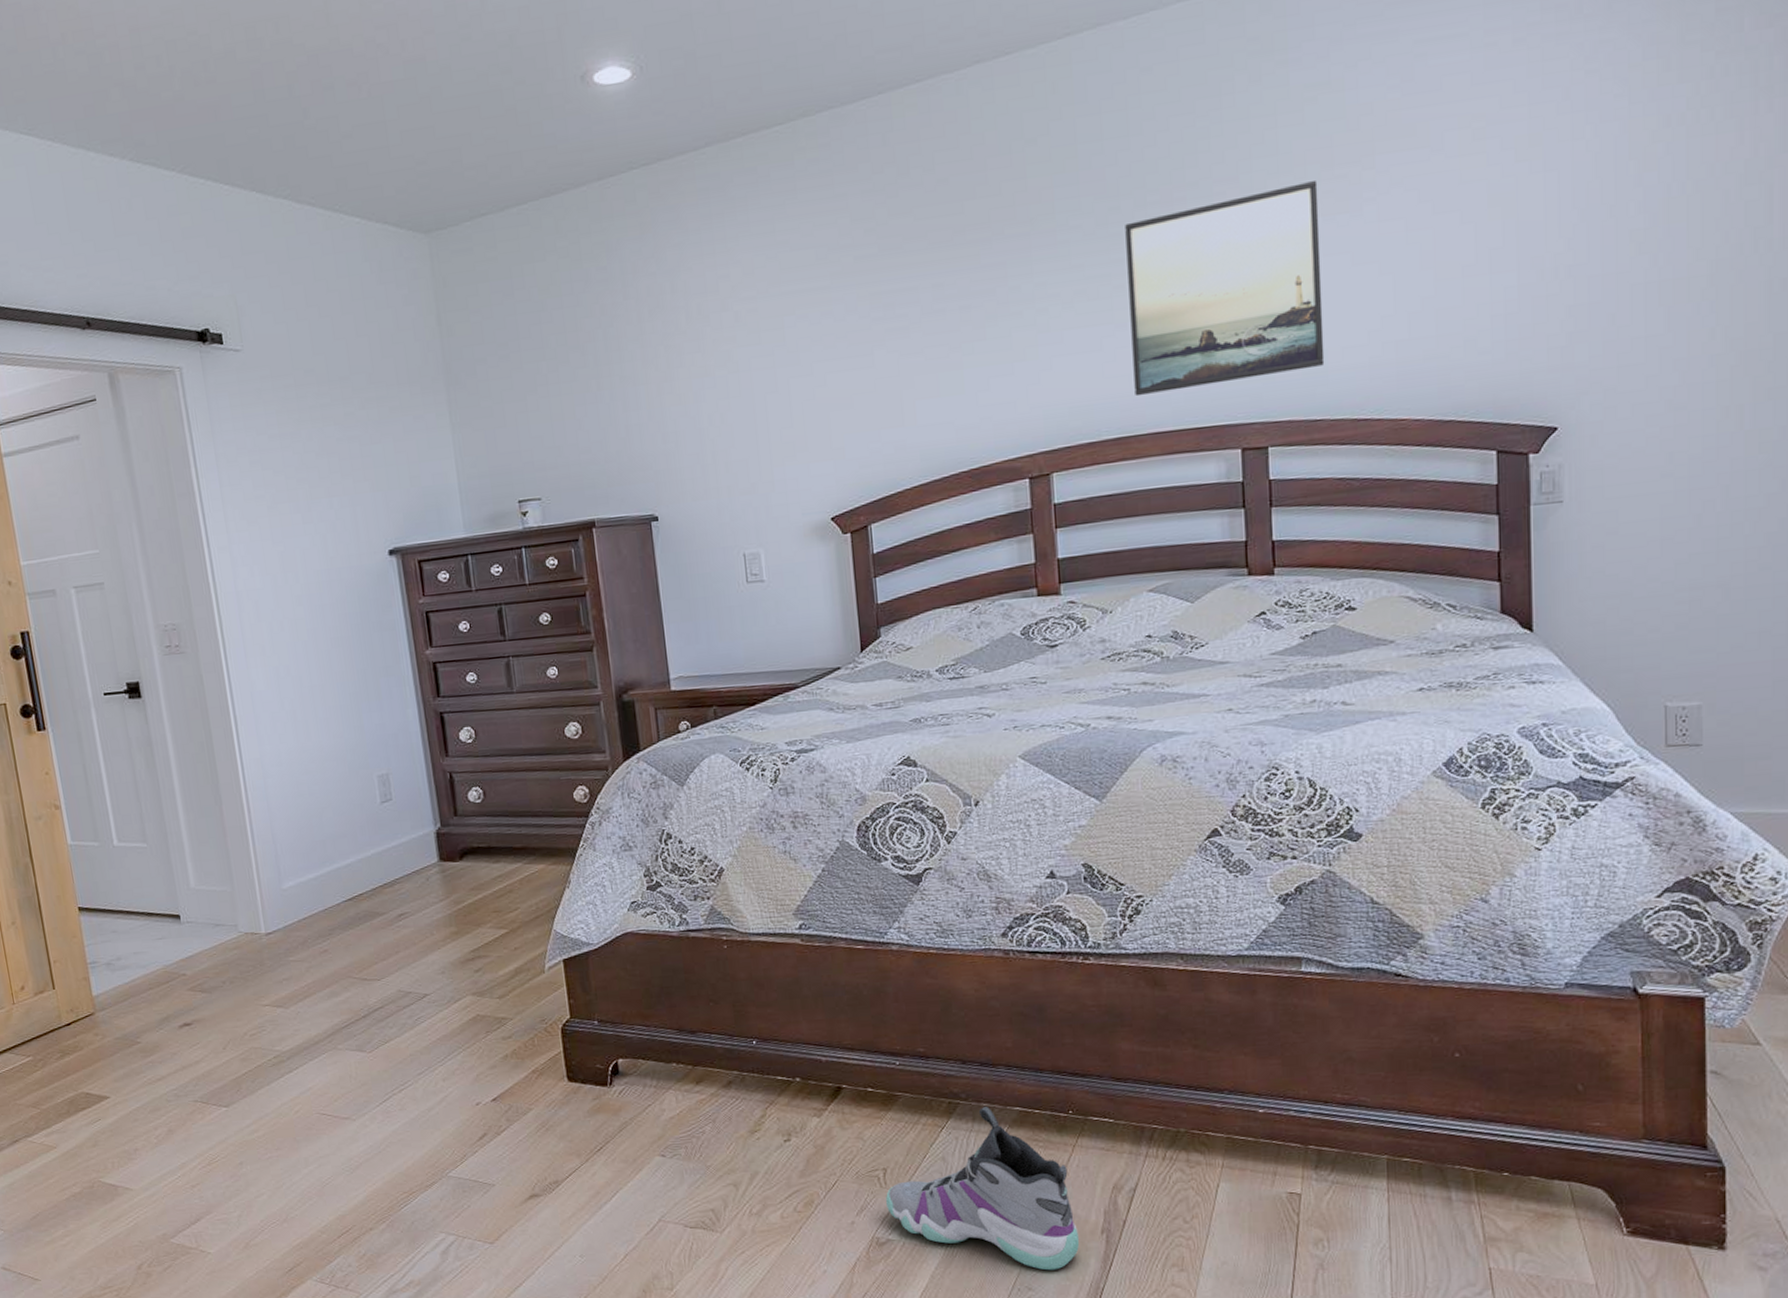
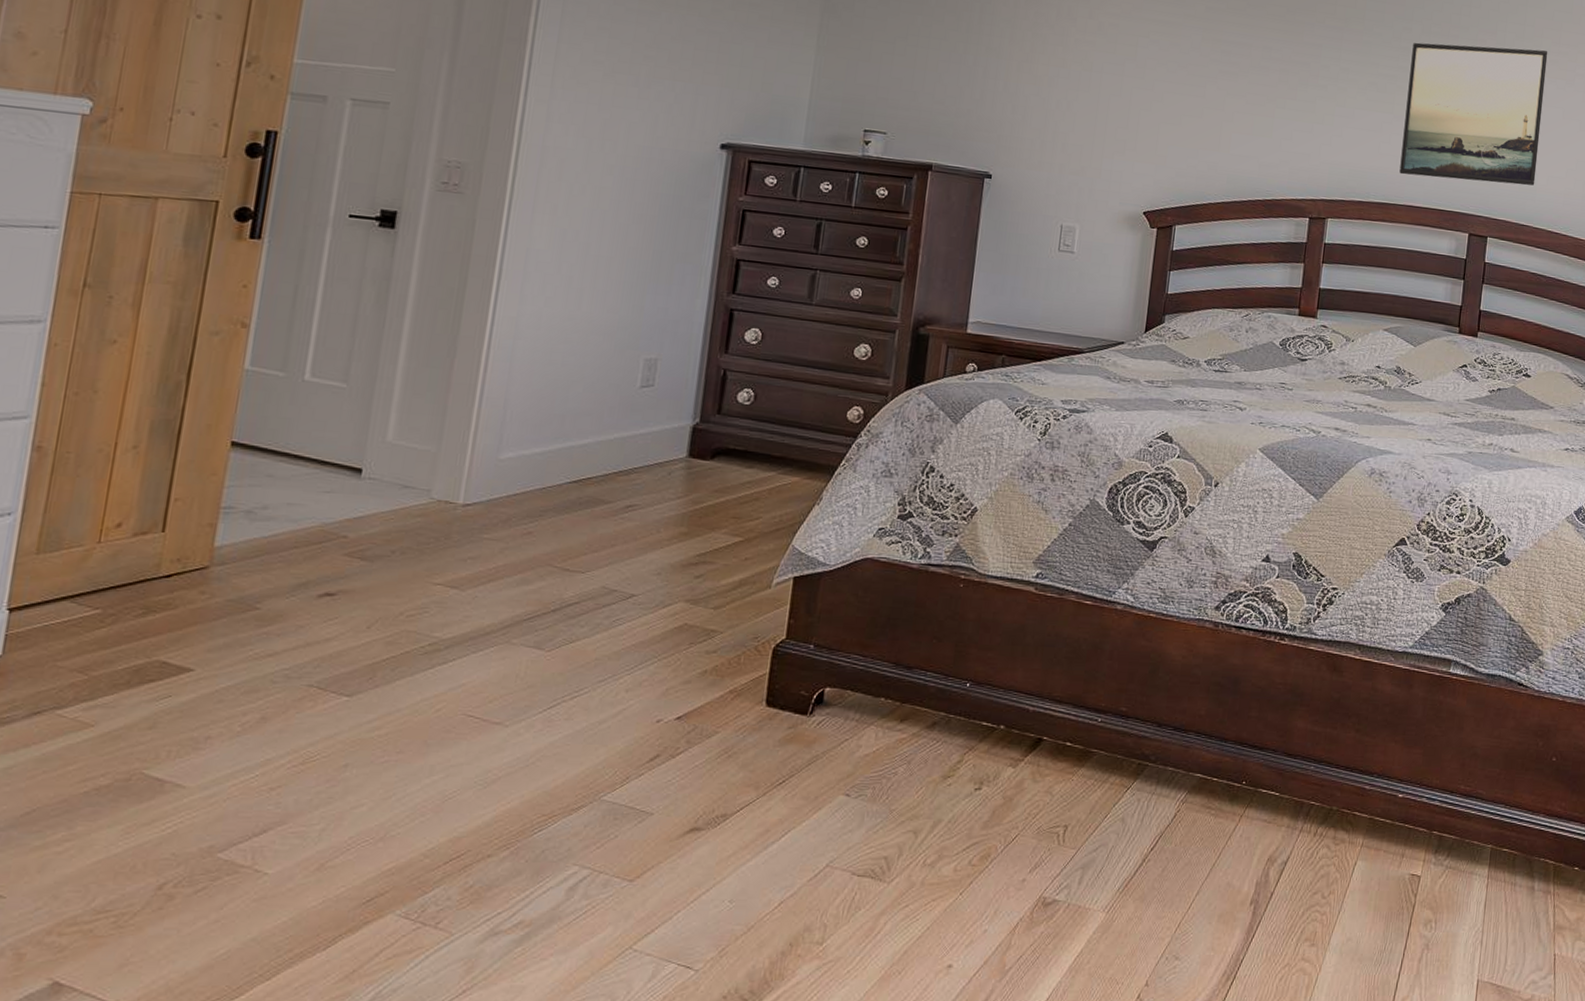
sneaker: present [885,1107,1080,1271] -> none [1059,771,1232,940]

